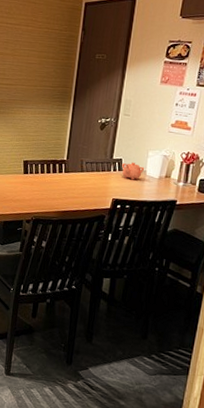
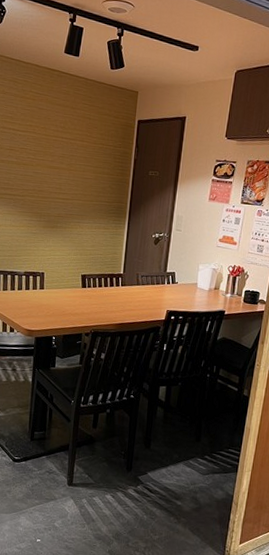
teapot: present [122,162,145,180] -> none [175,275,196,293]

